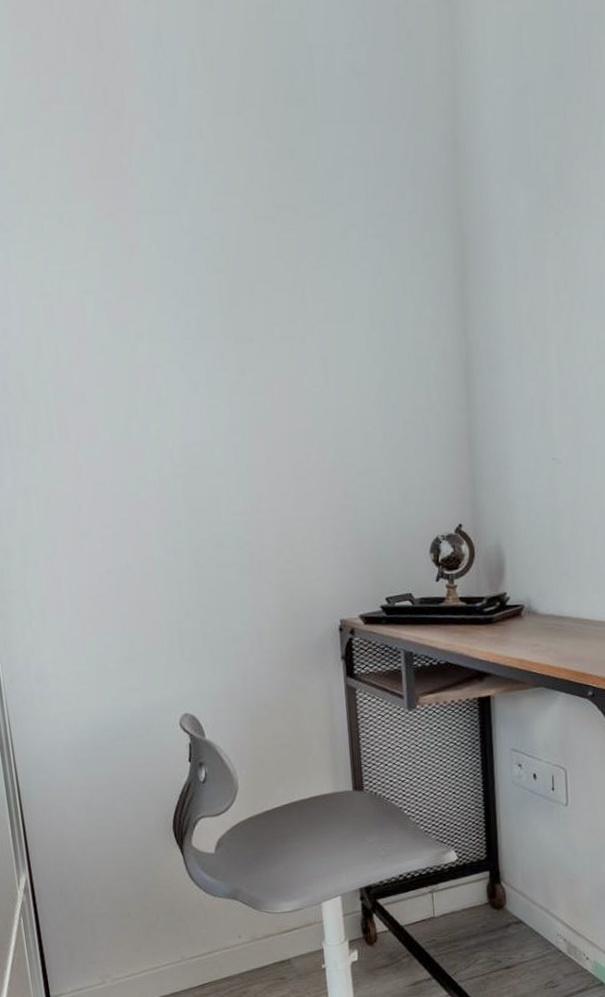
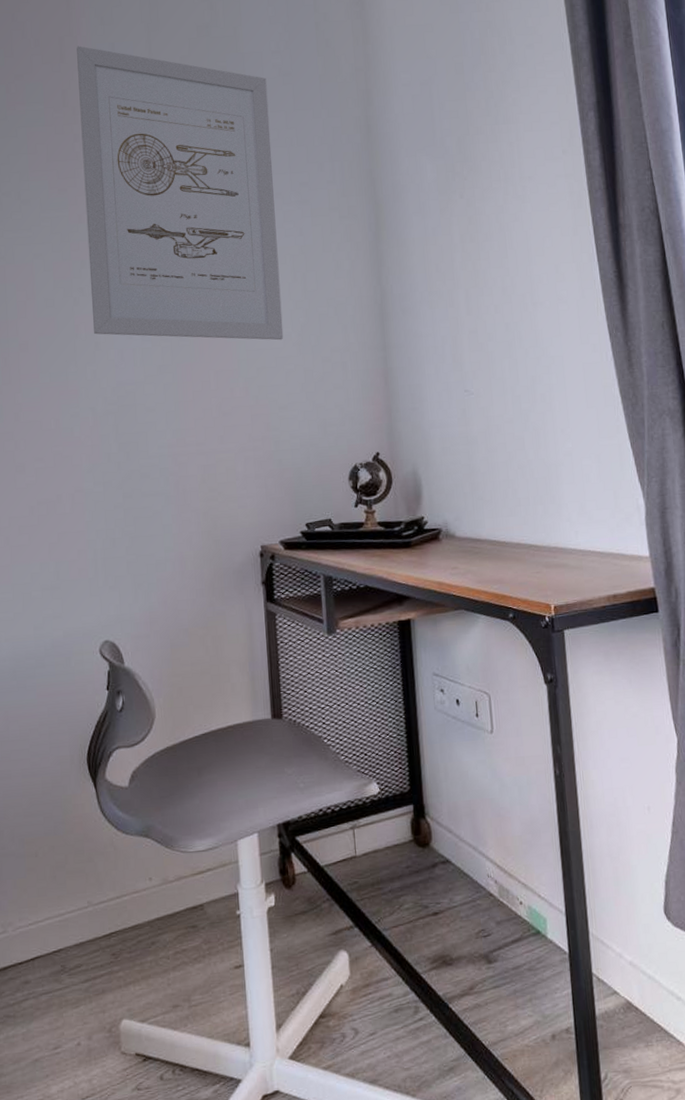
wall art: none [116,28,362,399] -> present [77,46,284,341]

